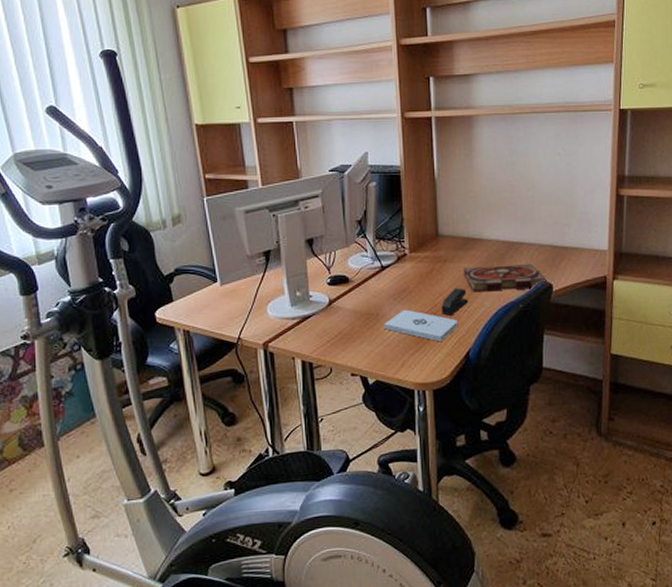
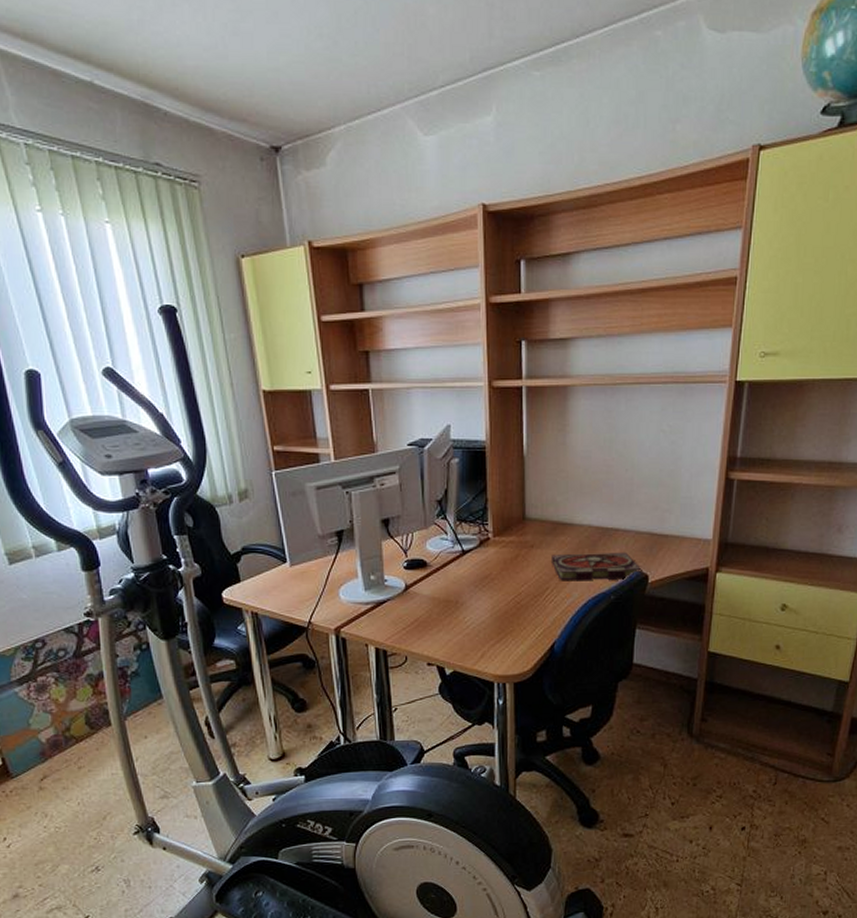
notepad: present [384,309,457,342] -> none [464,597,543,633]
stapler: present [441,288,468,316] -> none [526,576,555,605]

